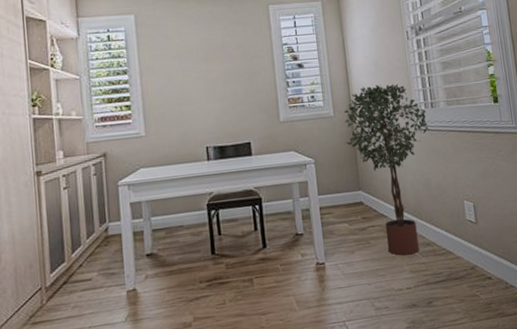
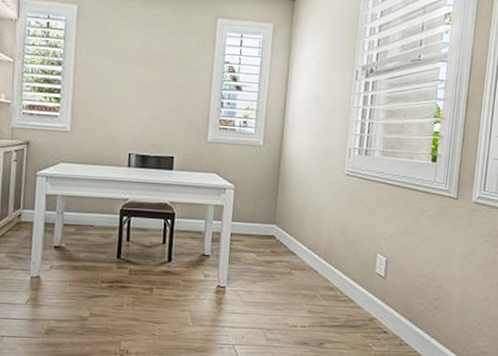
potted tree: present [344,84,430,256] -> none [270,121,359,295]

